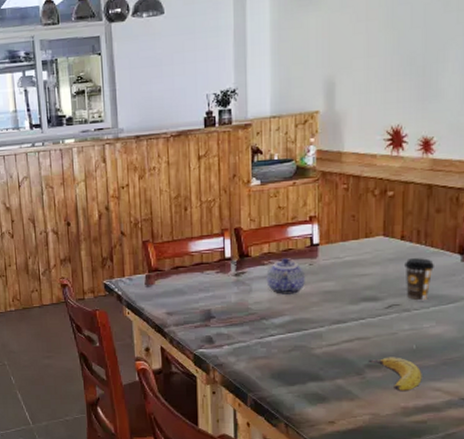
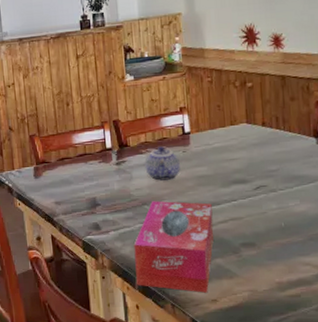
tissue box: none [248,316,337,414] -> present [133,200,214,293]
fruit: present [369,357,422,392] -> none [243,235,293,268]
coffee cup: present [405,258,435,301] -> none [267,142,295,182]

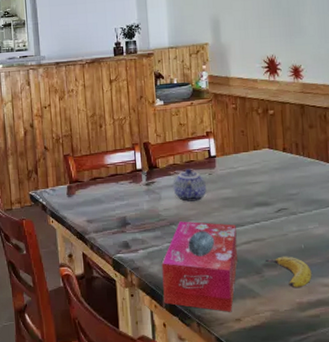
fruit: none [243,235,293,268] -> present [266,256,312,288]

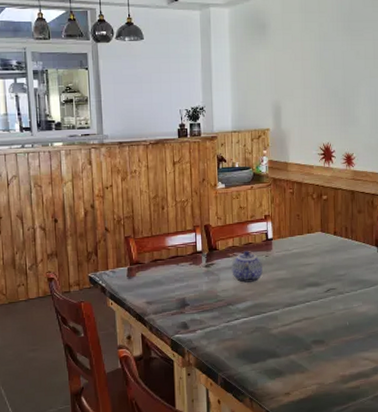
tissue box: present [161,221,238,312] -> none [218,301,290,387]
fruit: present [266,256,312,288] -> none [314,333,355,363]

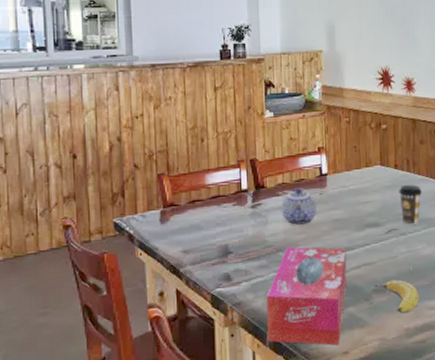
tissue box: none [218,301,290,387] -> present [266,246,347,345]
fruit: none [314,333,355,363] -> present [375,279,419,314]
coffee cup: none [337,250,360,285] -> present [399,185,423,225]

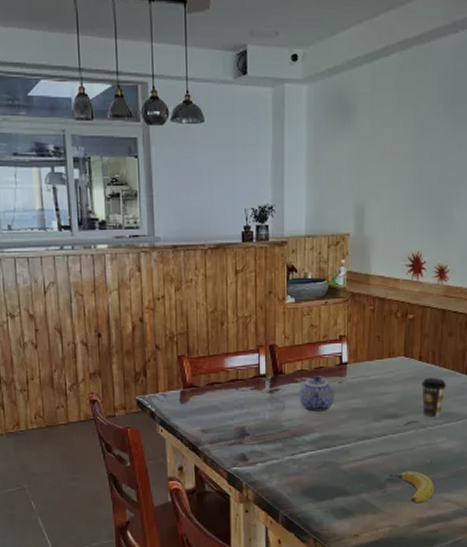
tissue box: present [266,246,347,345] -> none [280,432,362,528]

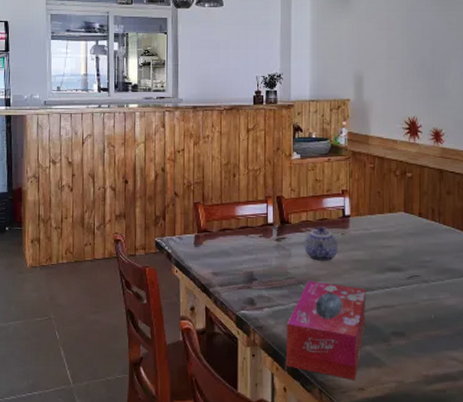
tissue box: none [280,432,362,528] -> present [286,281,366,380]
fruit: present [390,471,435,504] -> none [394,325,440,360]
coffee cup: present [422,378,447,418] -> none [422,234,448,273]

